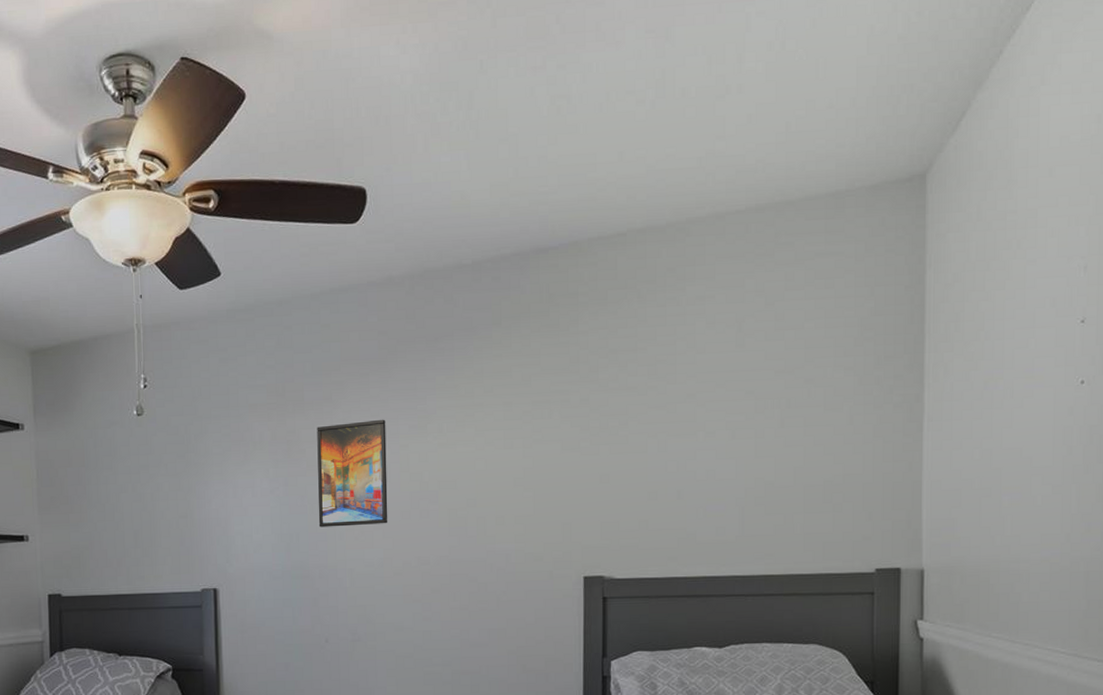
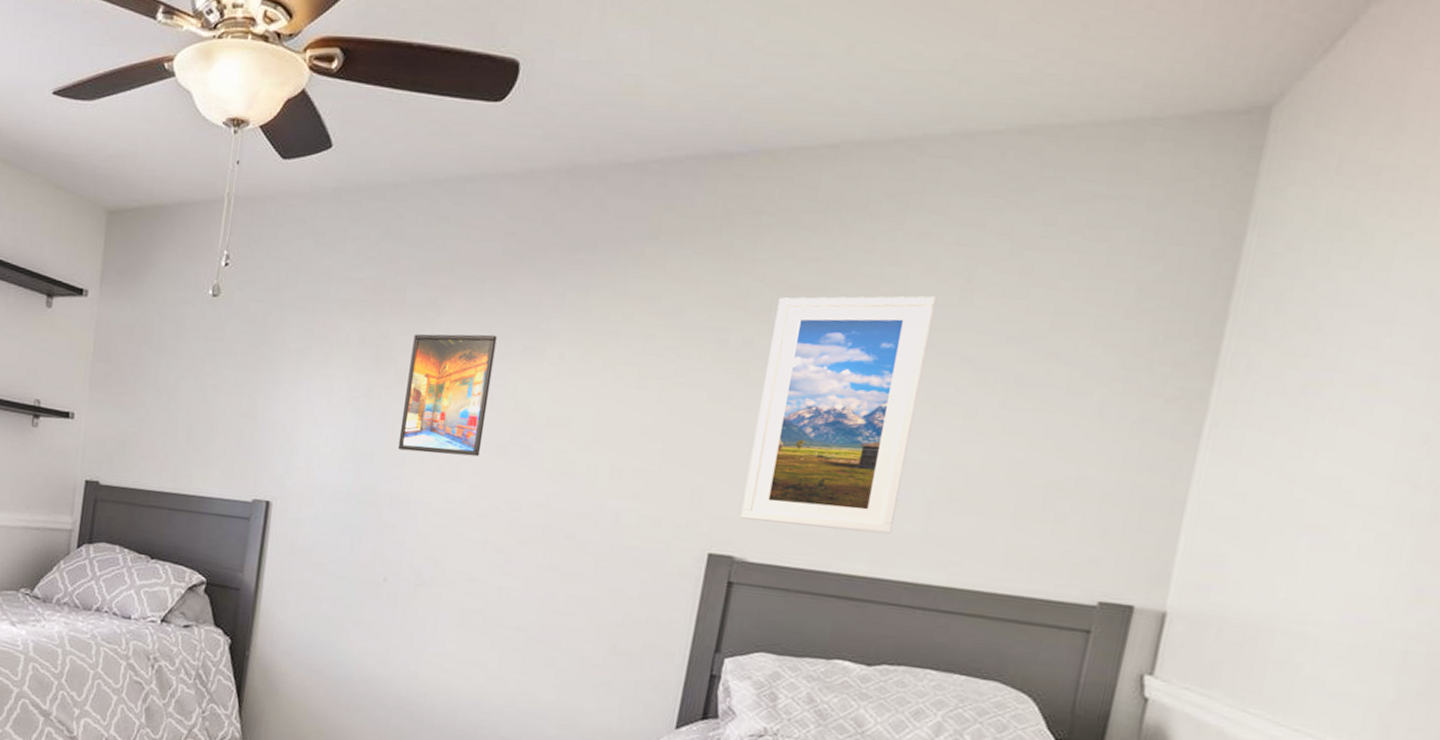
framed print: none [602,345,719,544] -> present [740,295,937,534]

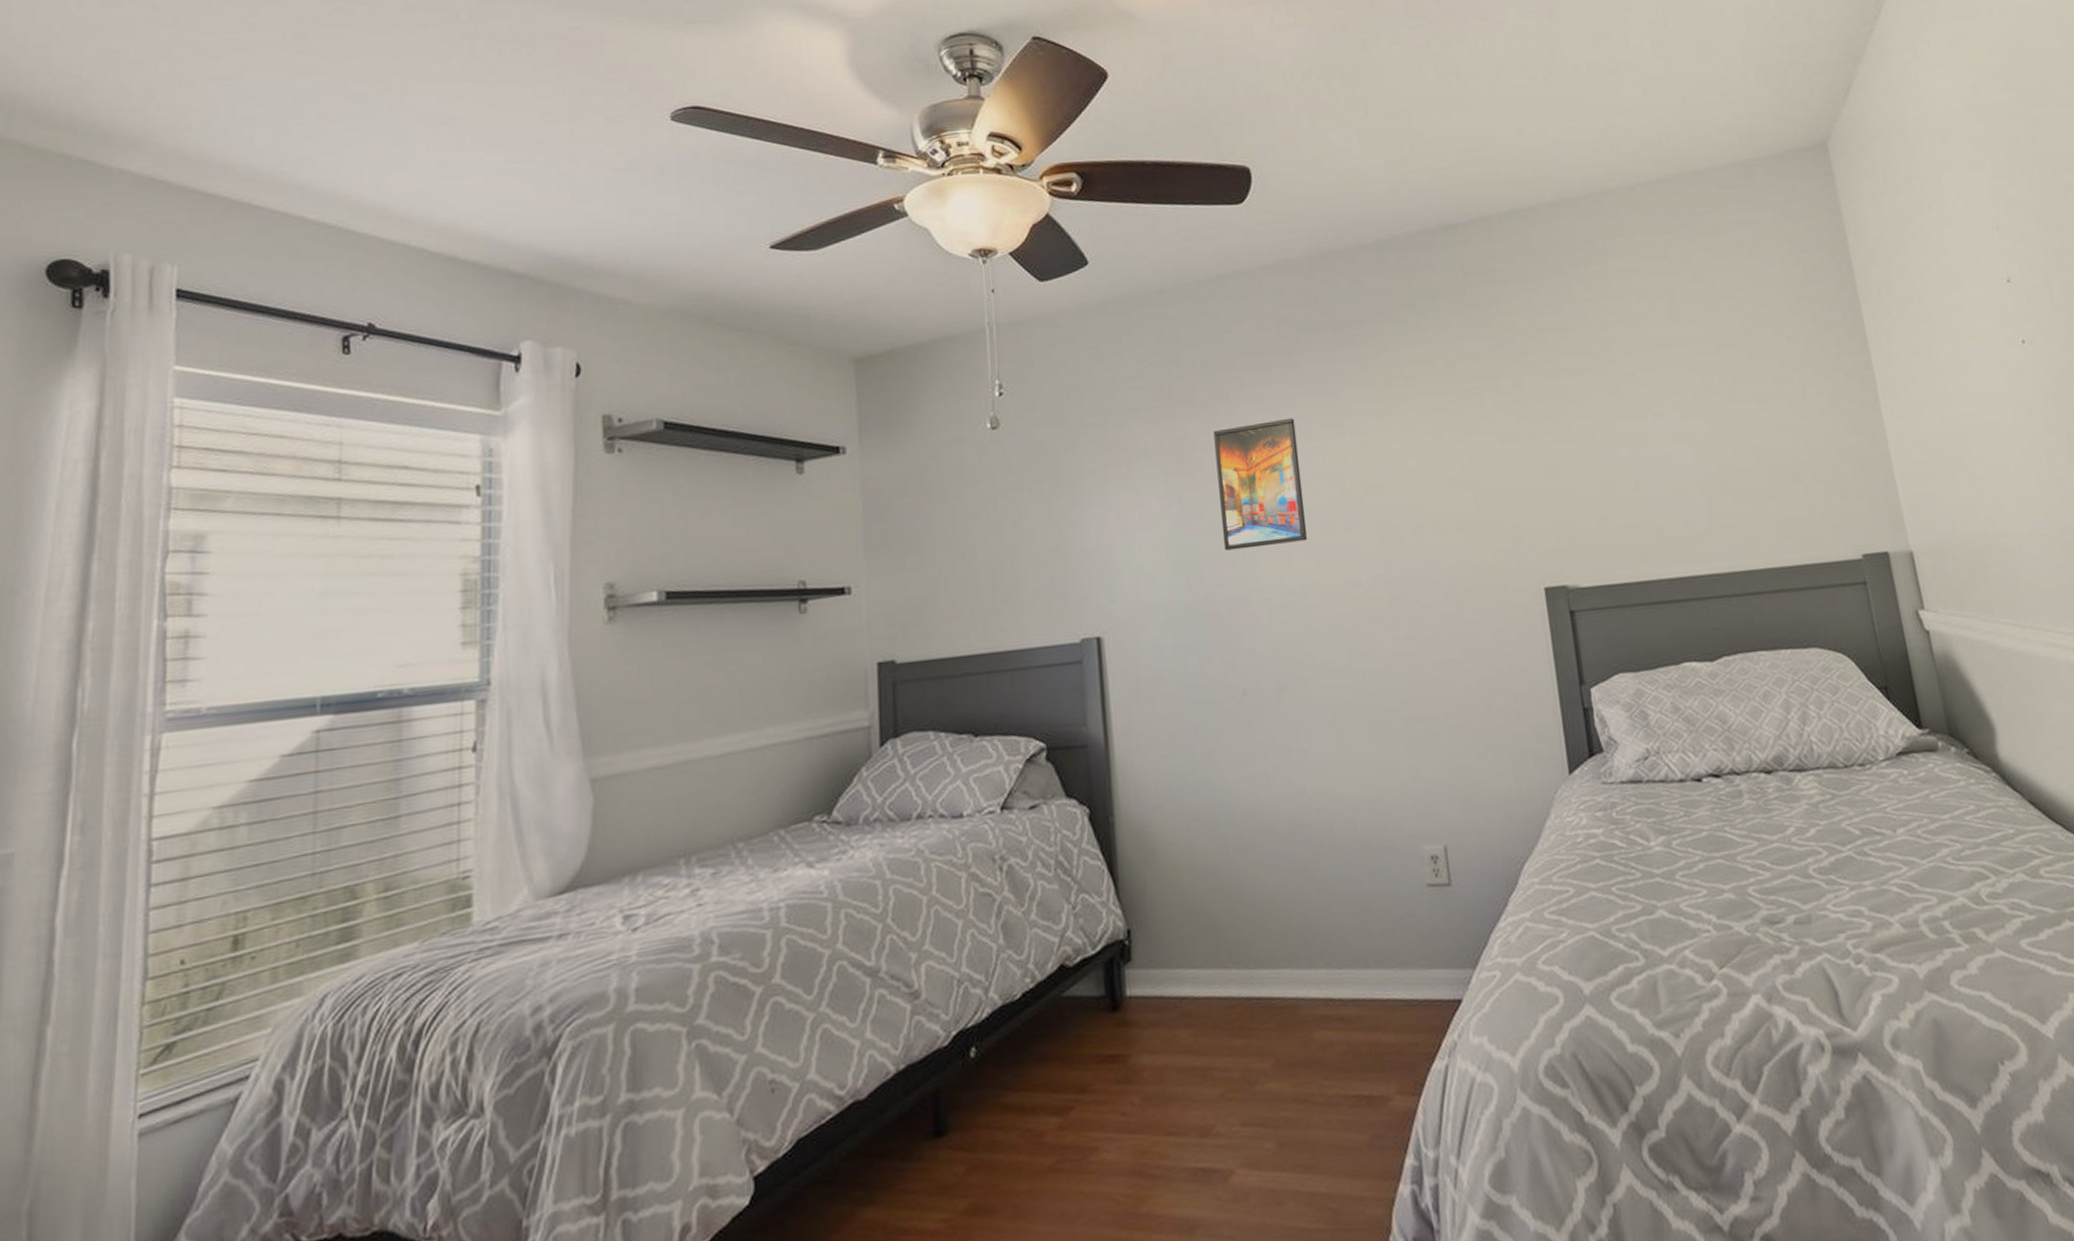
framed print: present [740,295,937,534] -> none [1531,319,1688,547]

